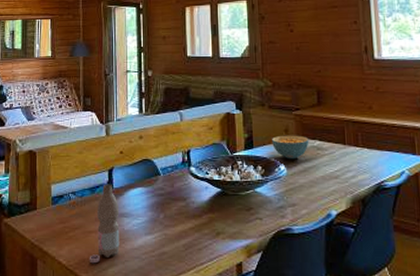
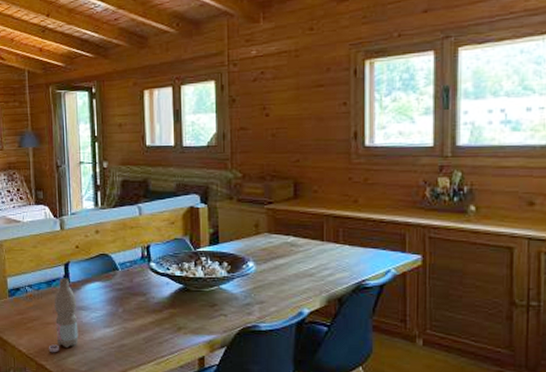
cereal bowl: present [272,135,309,160] -> none [240,230,282,256]

